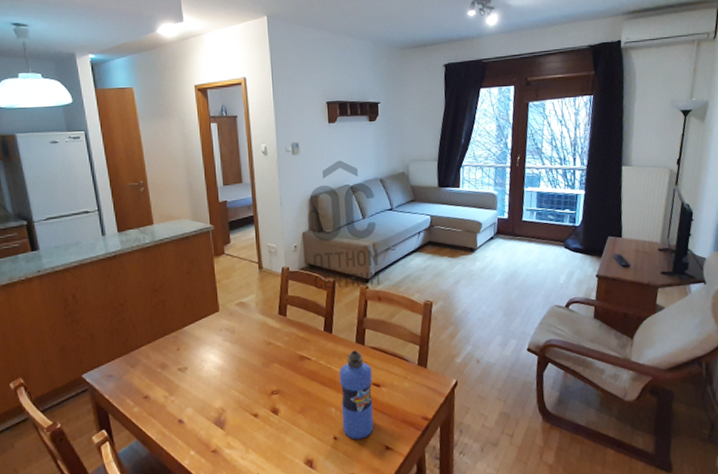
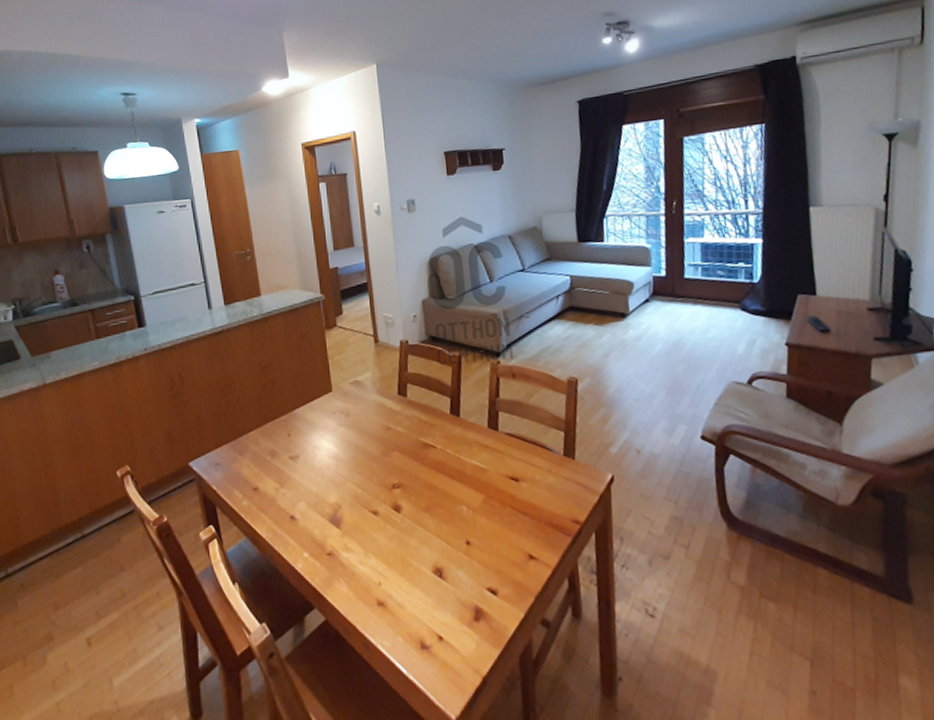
water bottle: present [339,350,374,440] -> none [469,437,514,545]

